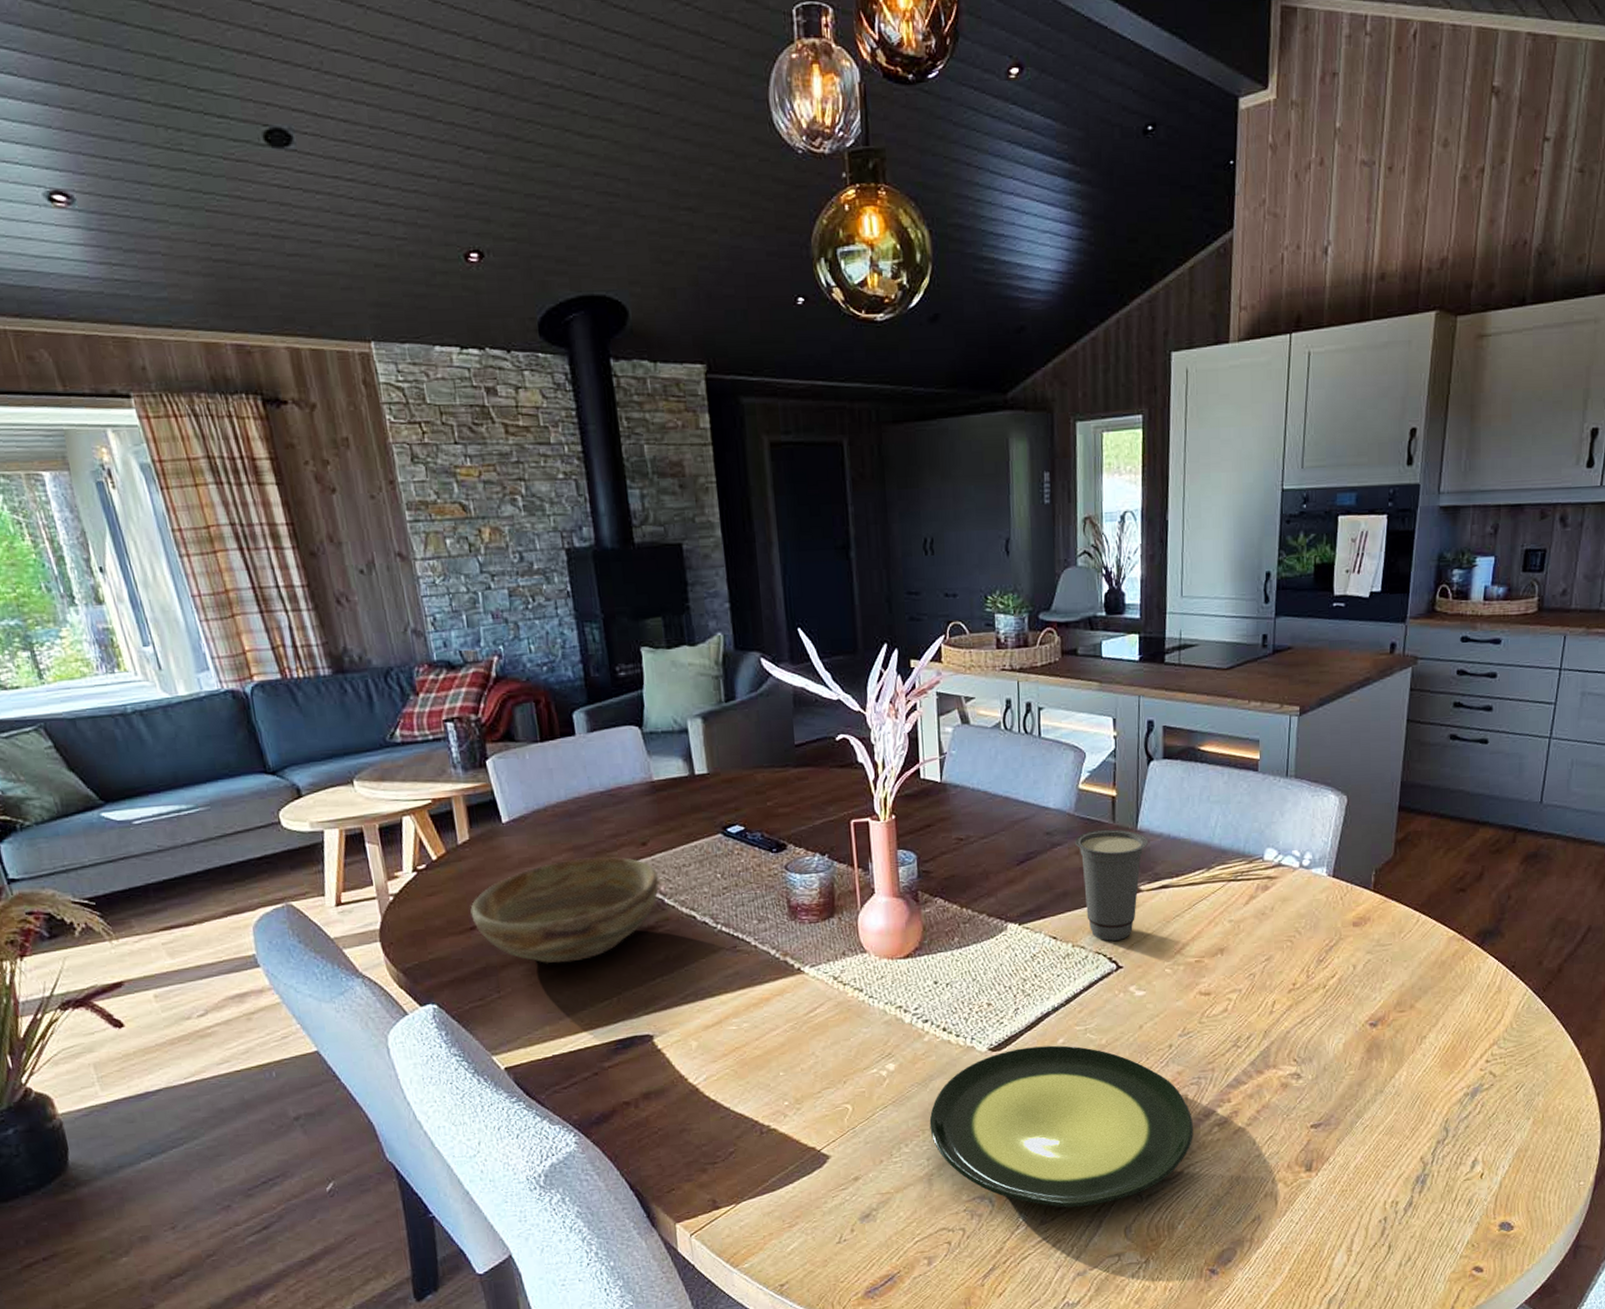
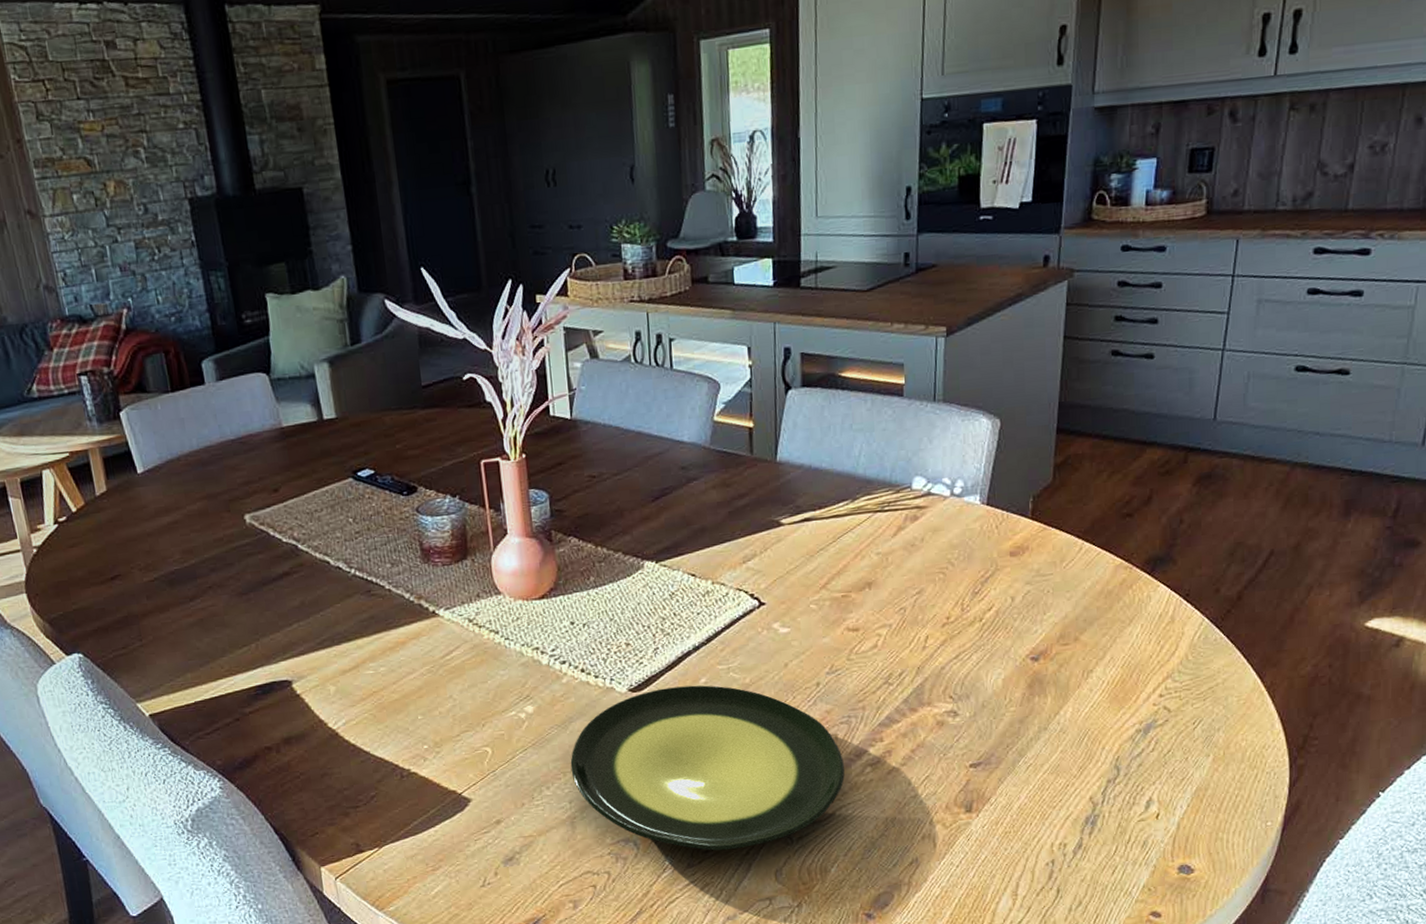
bowl: present [470,856,659,964] -> none [110,503,292,612]
cup: present [1075,829,1148,941] -> none [712,461,788,577]

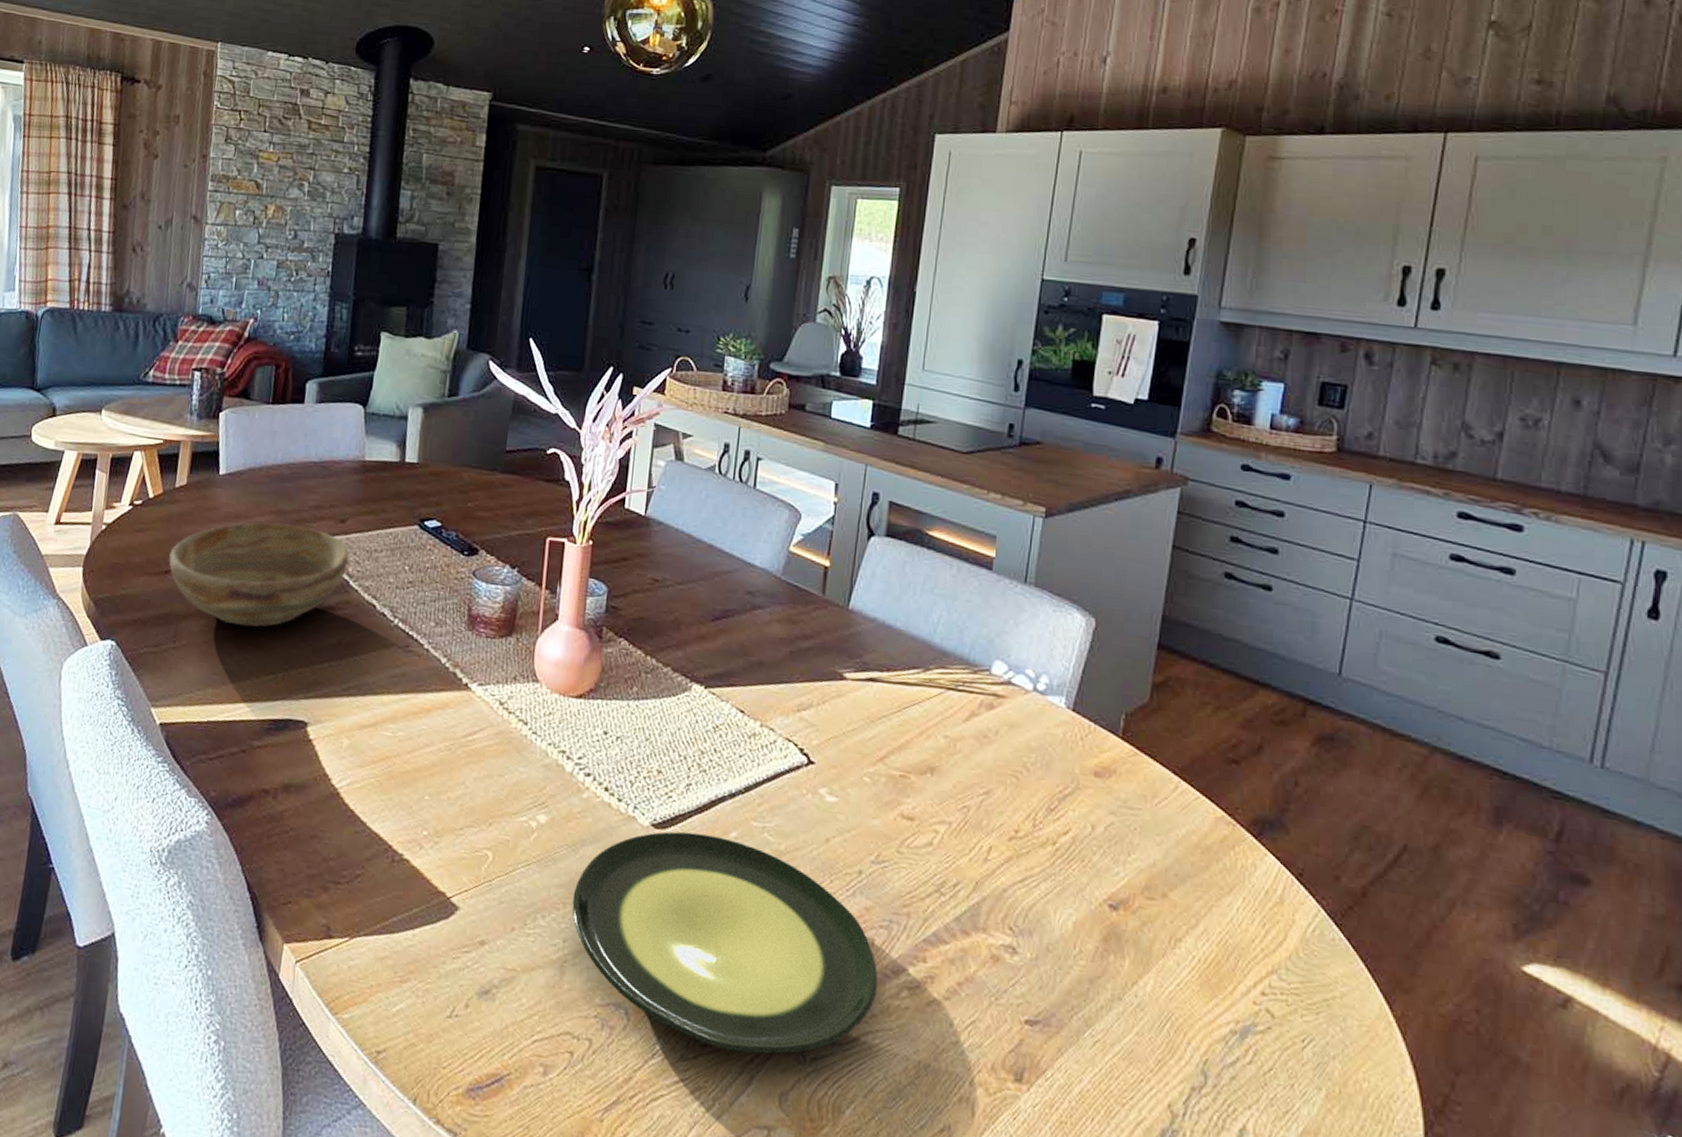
bowl: none [110,503,292,612] -> present [169,522,350,627]

